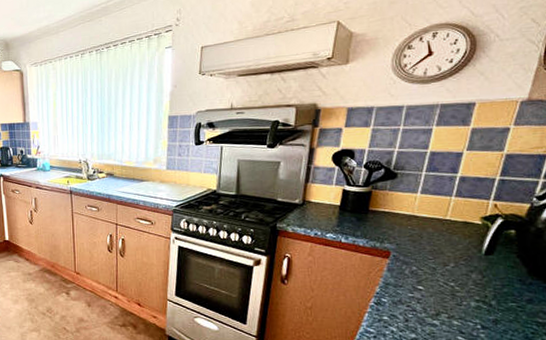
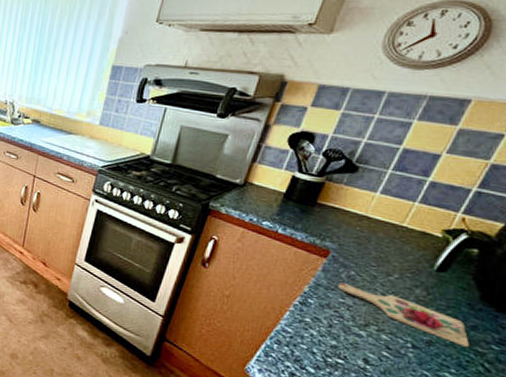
cutting board: none [405,279,531,320] -> present [339,282,470,347]

